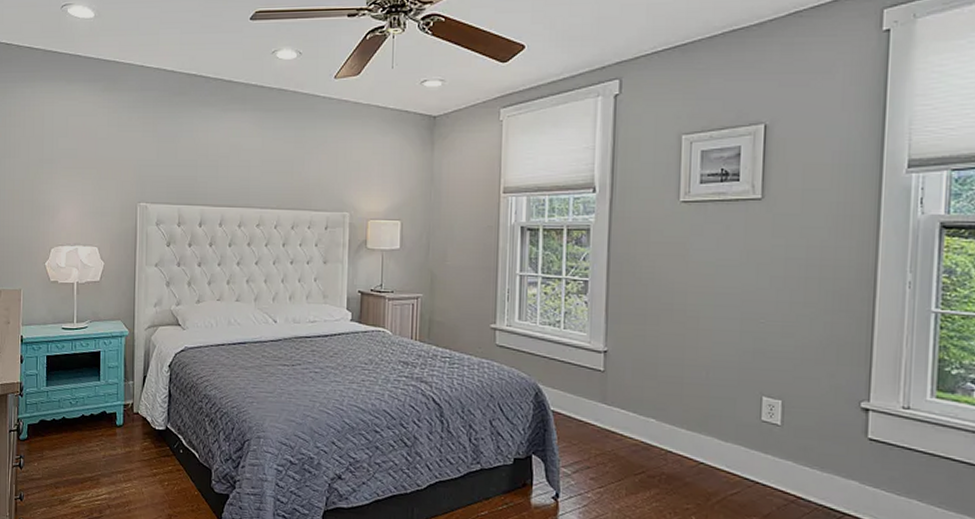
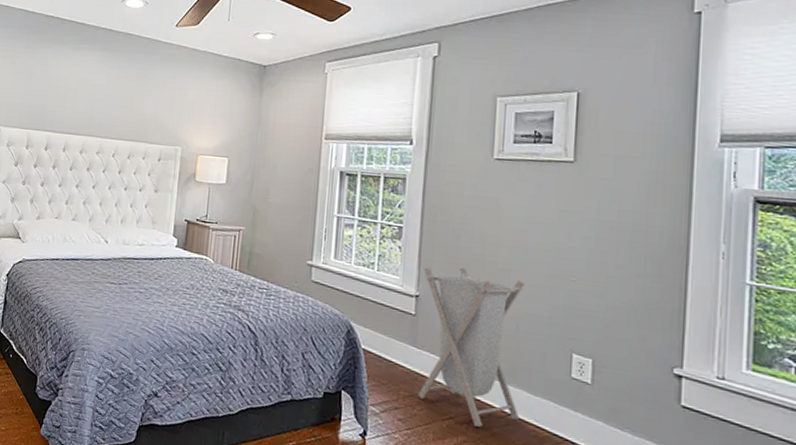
laundry hamper: none [609,318,714,478] -> present [418,267,525,427]

